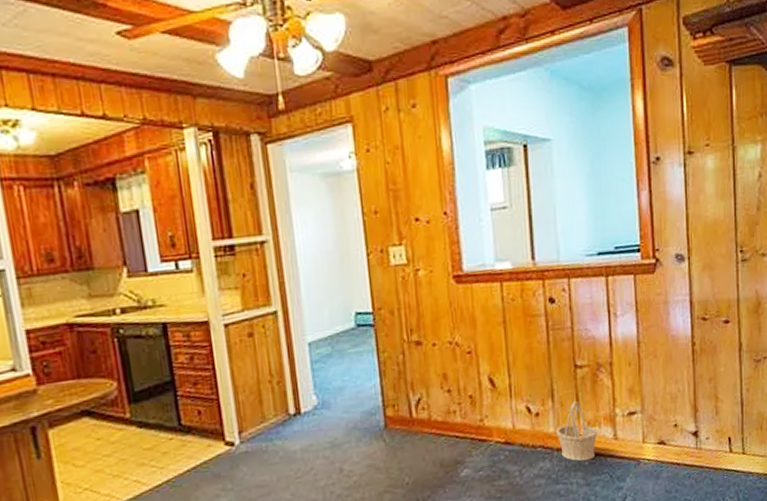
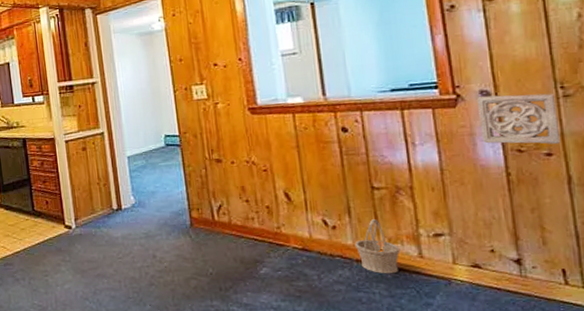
wall ornament: none [673,257,737,312] -> present [478,93,561,144]

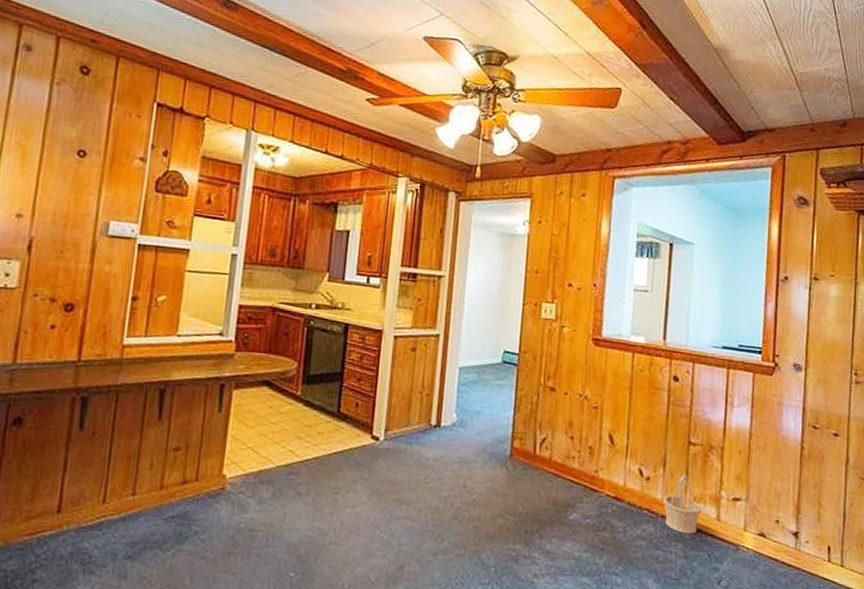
wall ornament: present [478,93,561,144] -> none [788,369,849,426]

